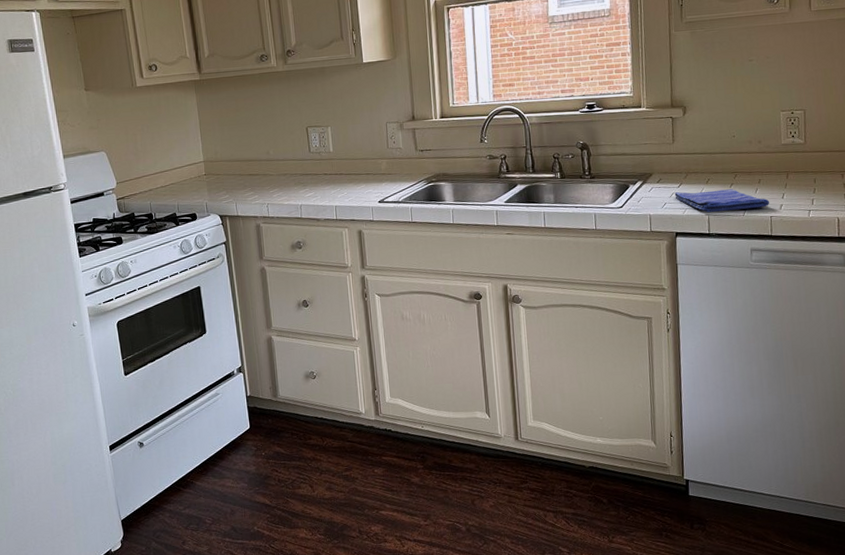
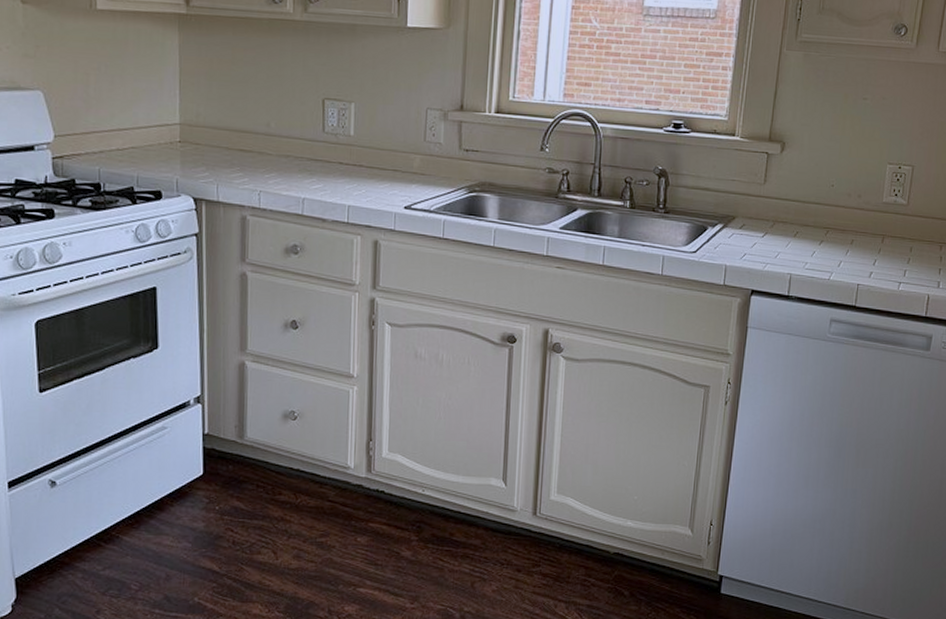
dish towel: present [674,189,770,212] -> none [757,242,860,273]

